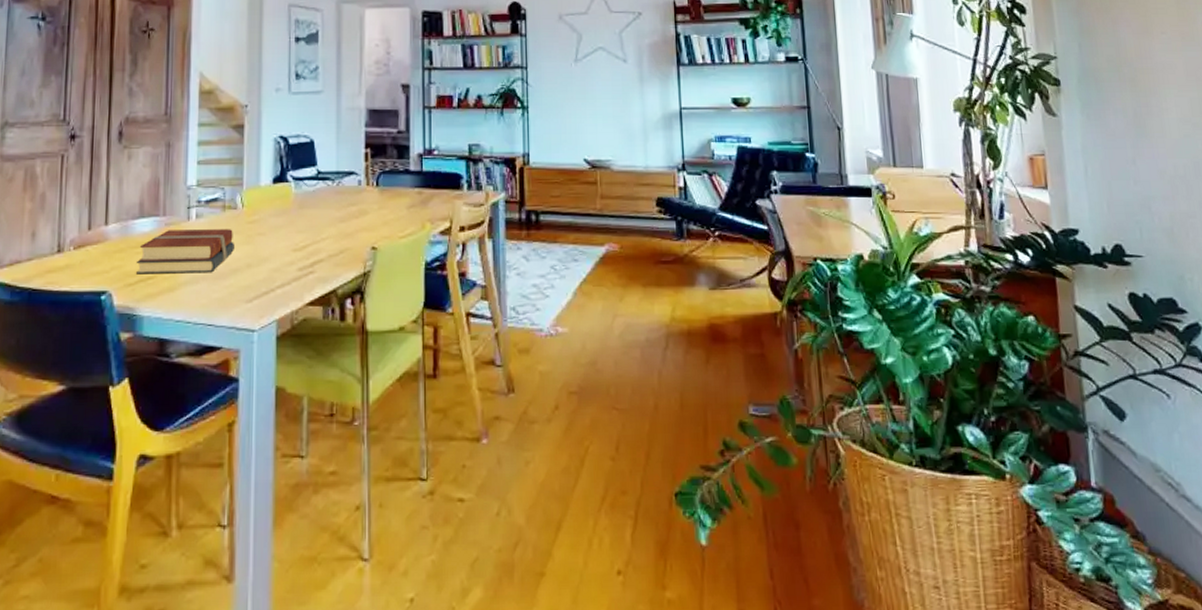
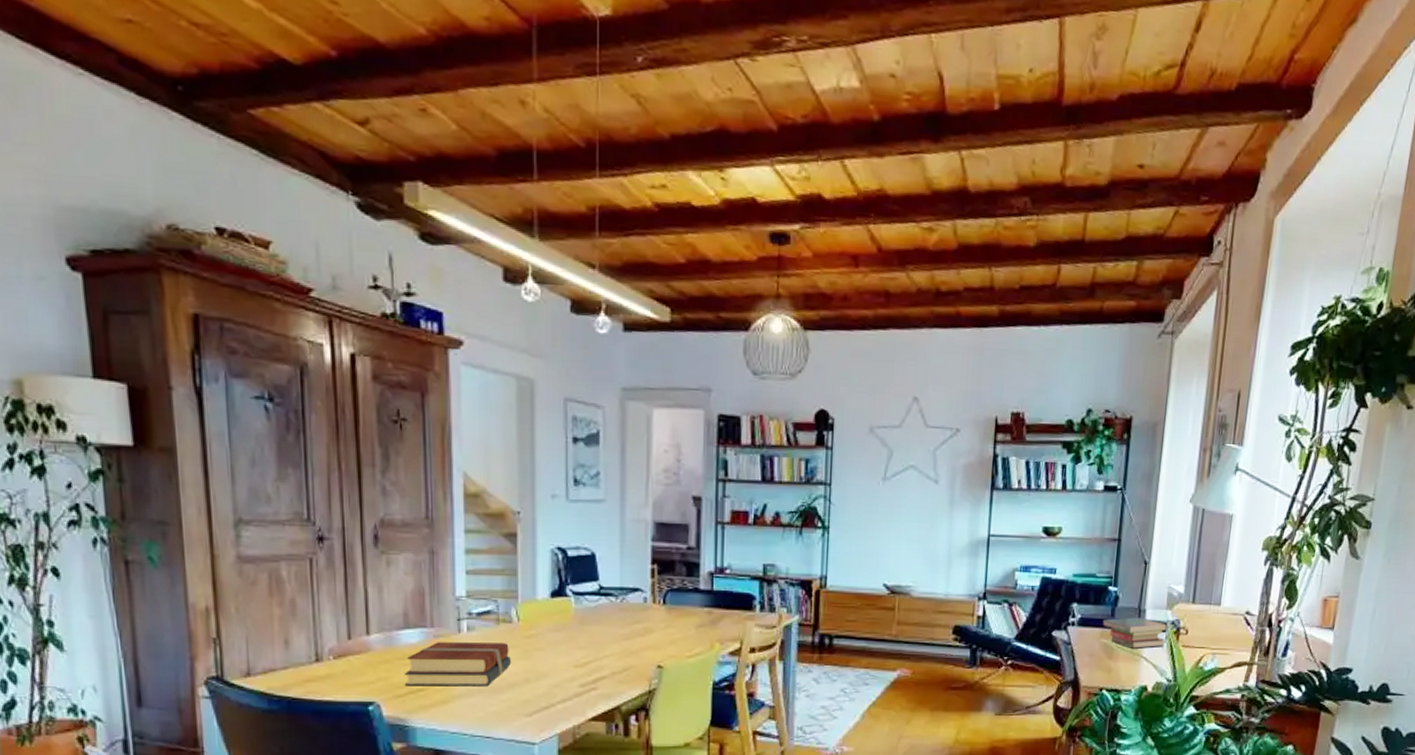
books: none [805,183,873,215] -> present [1102,617,1166,649]

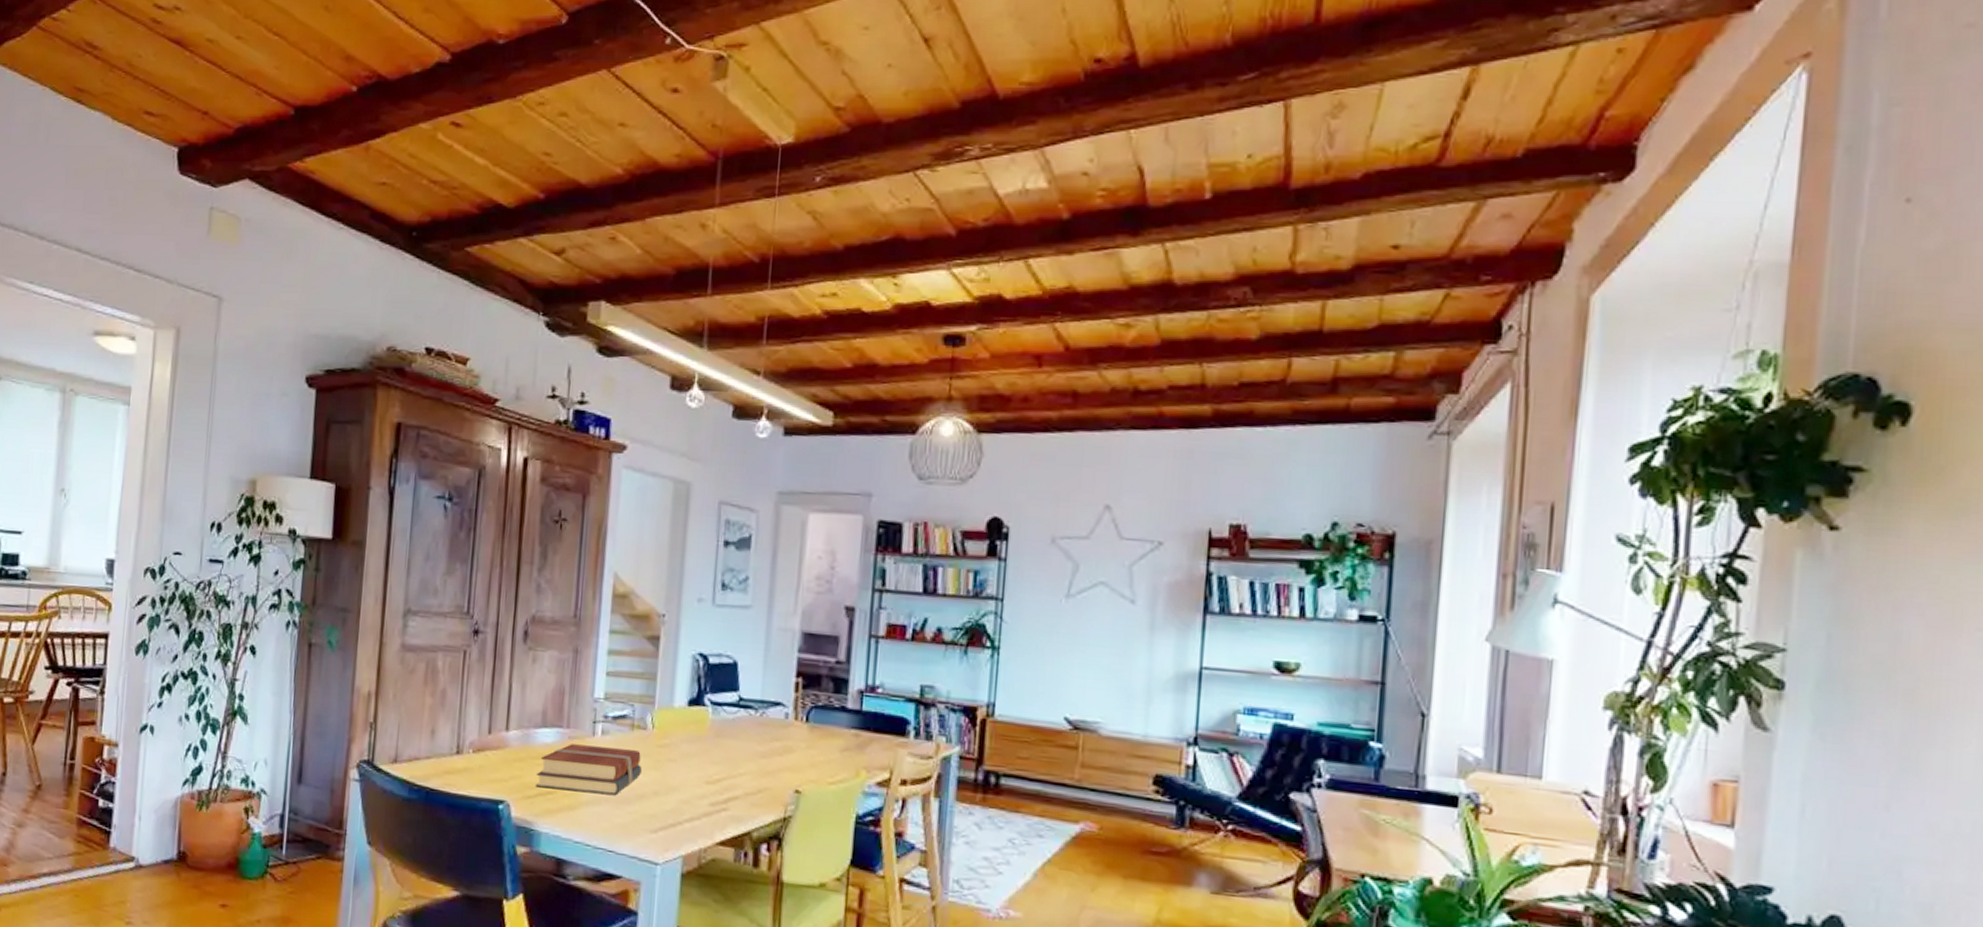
books: present [1102,617,1166,649] -> none [1362,783,1458,828]

